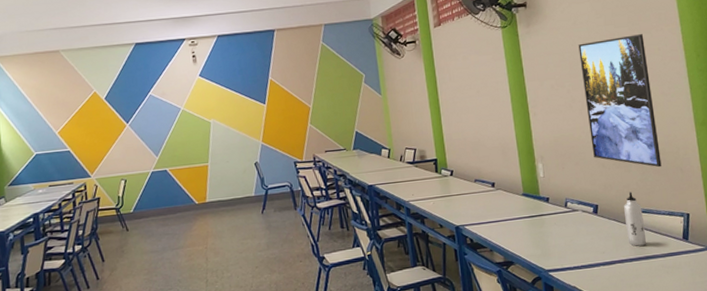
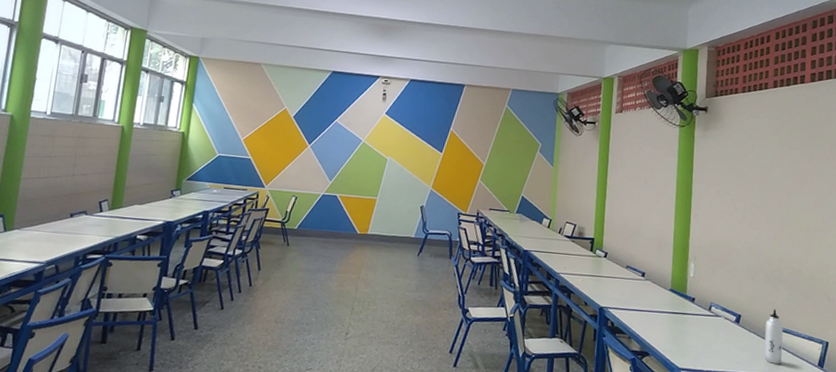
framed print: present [578,34,662,168] -> none [745,156,815,292]

